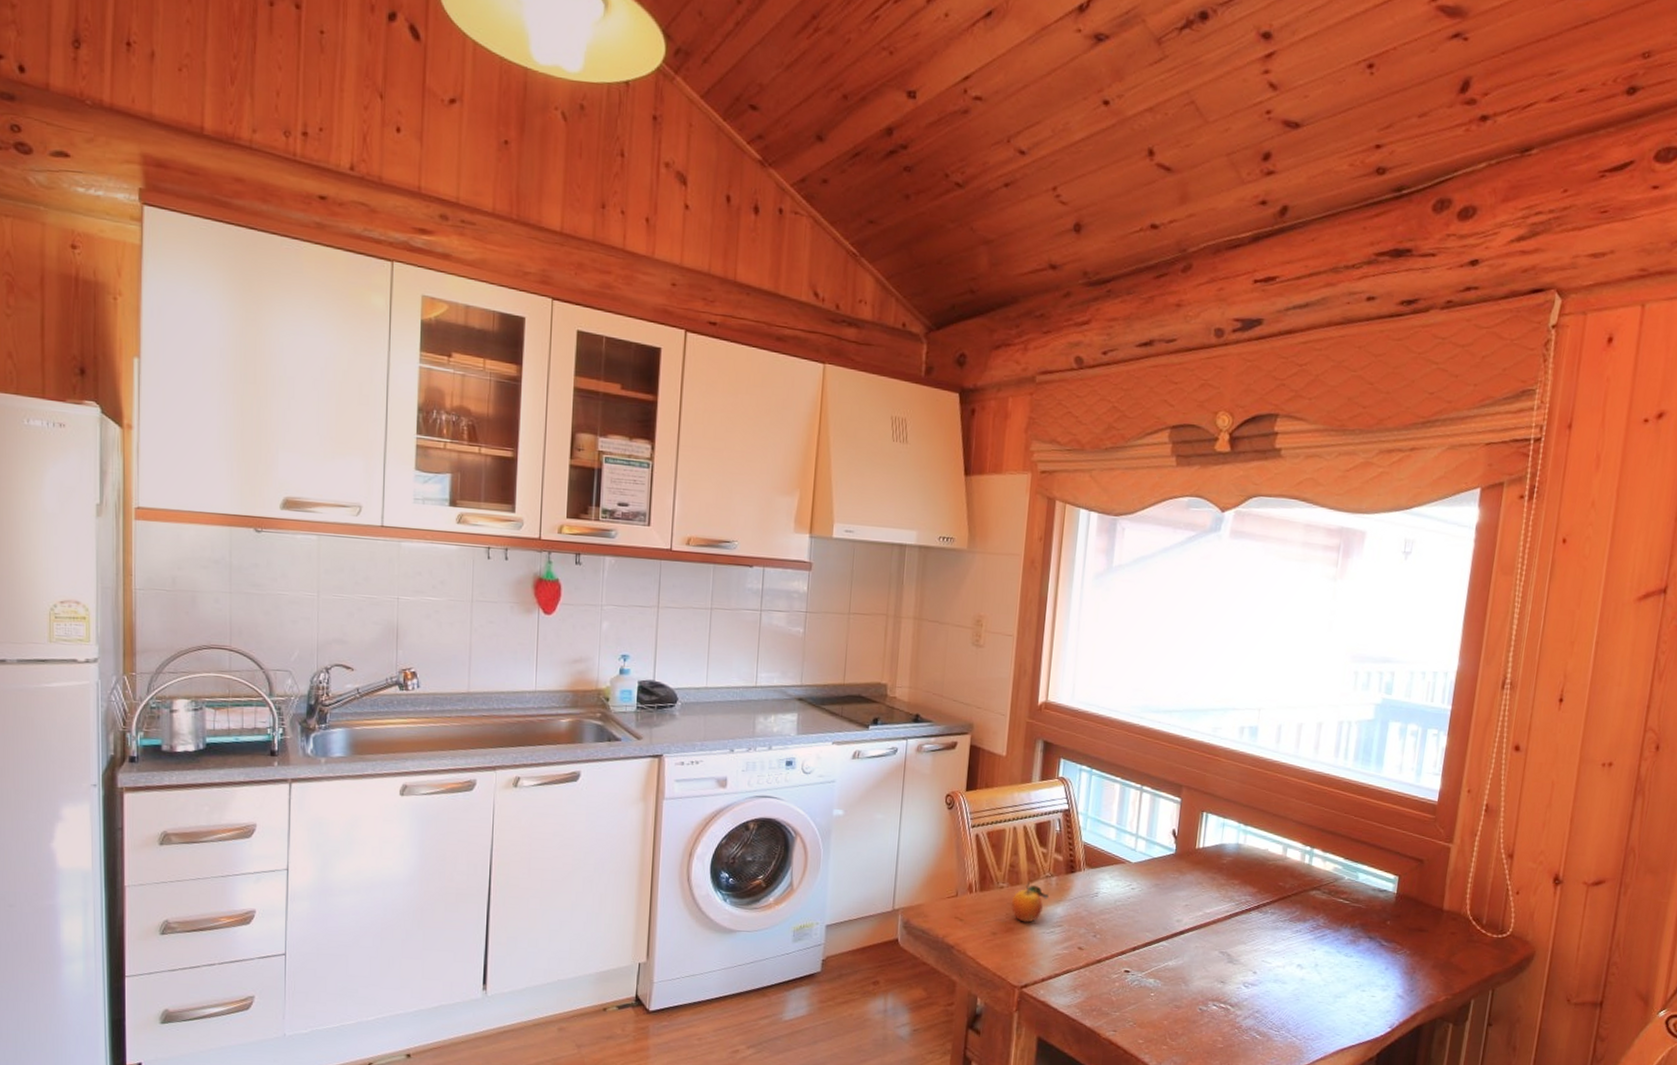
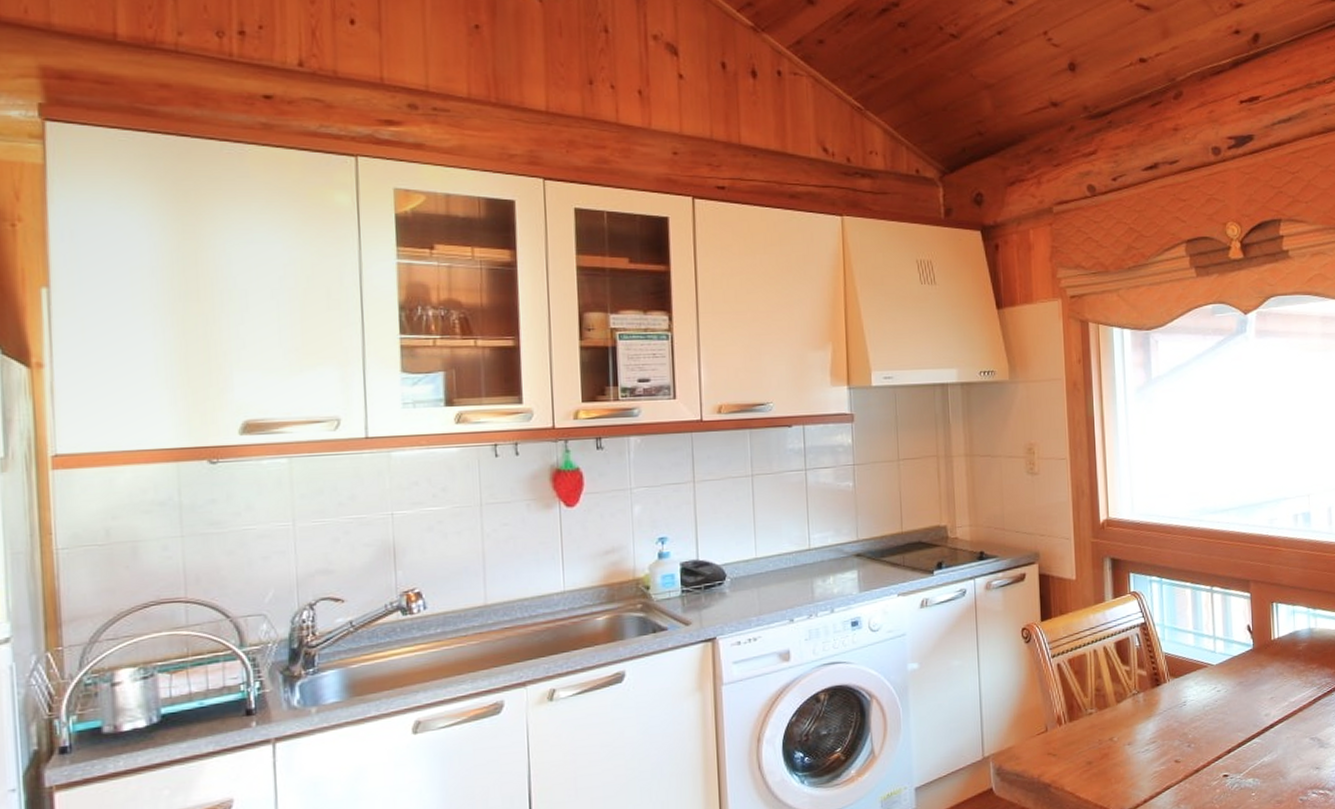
fruit: present [1011,880,1049,923] -> none [1102,702,1138,746]

